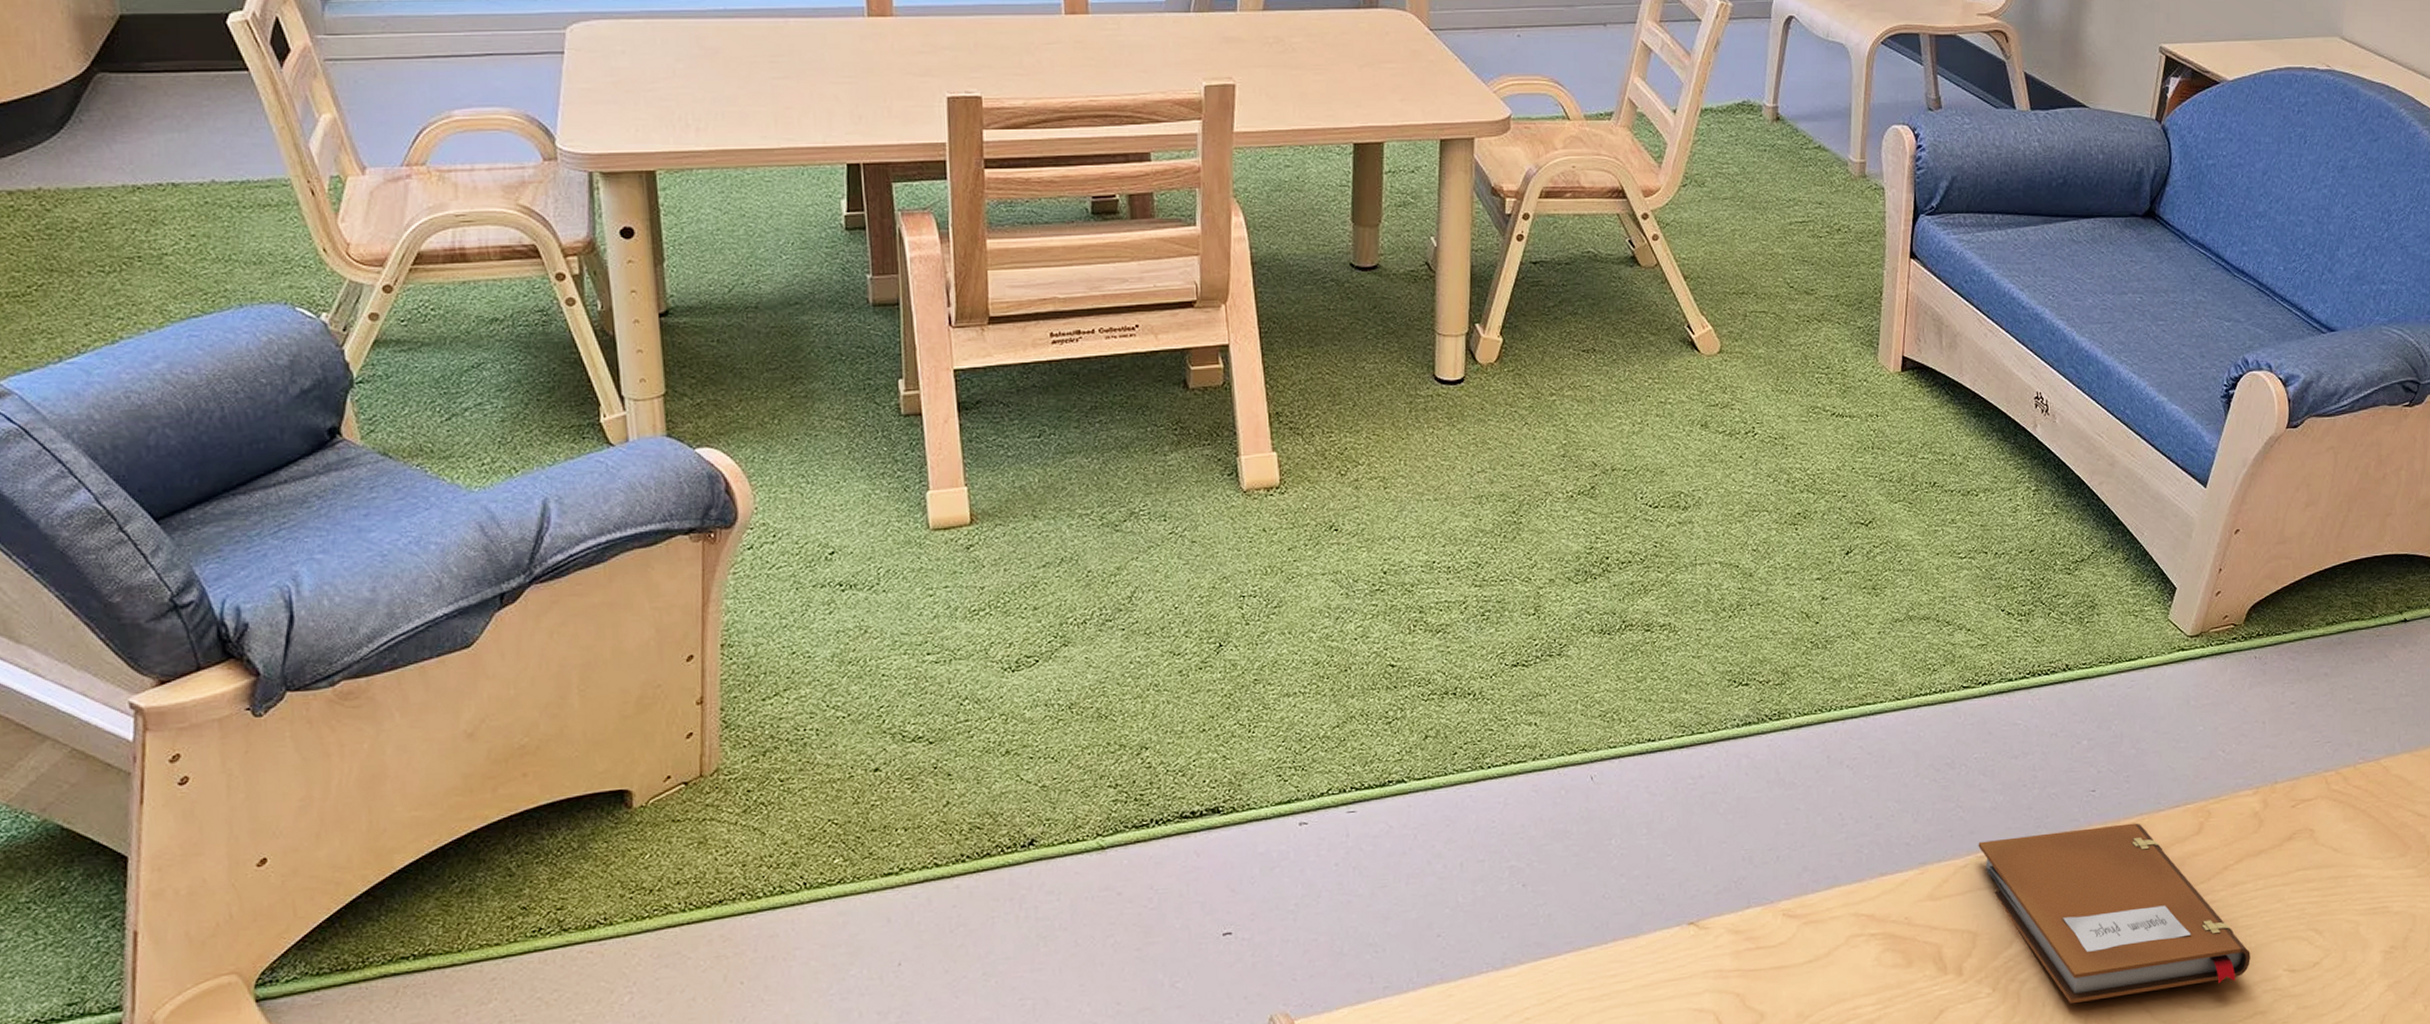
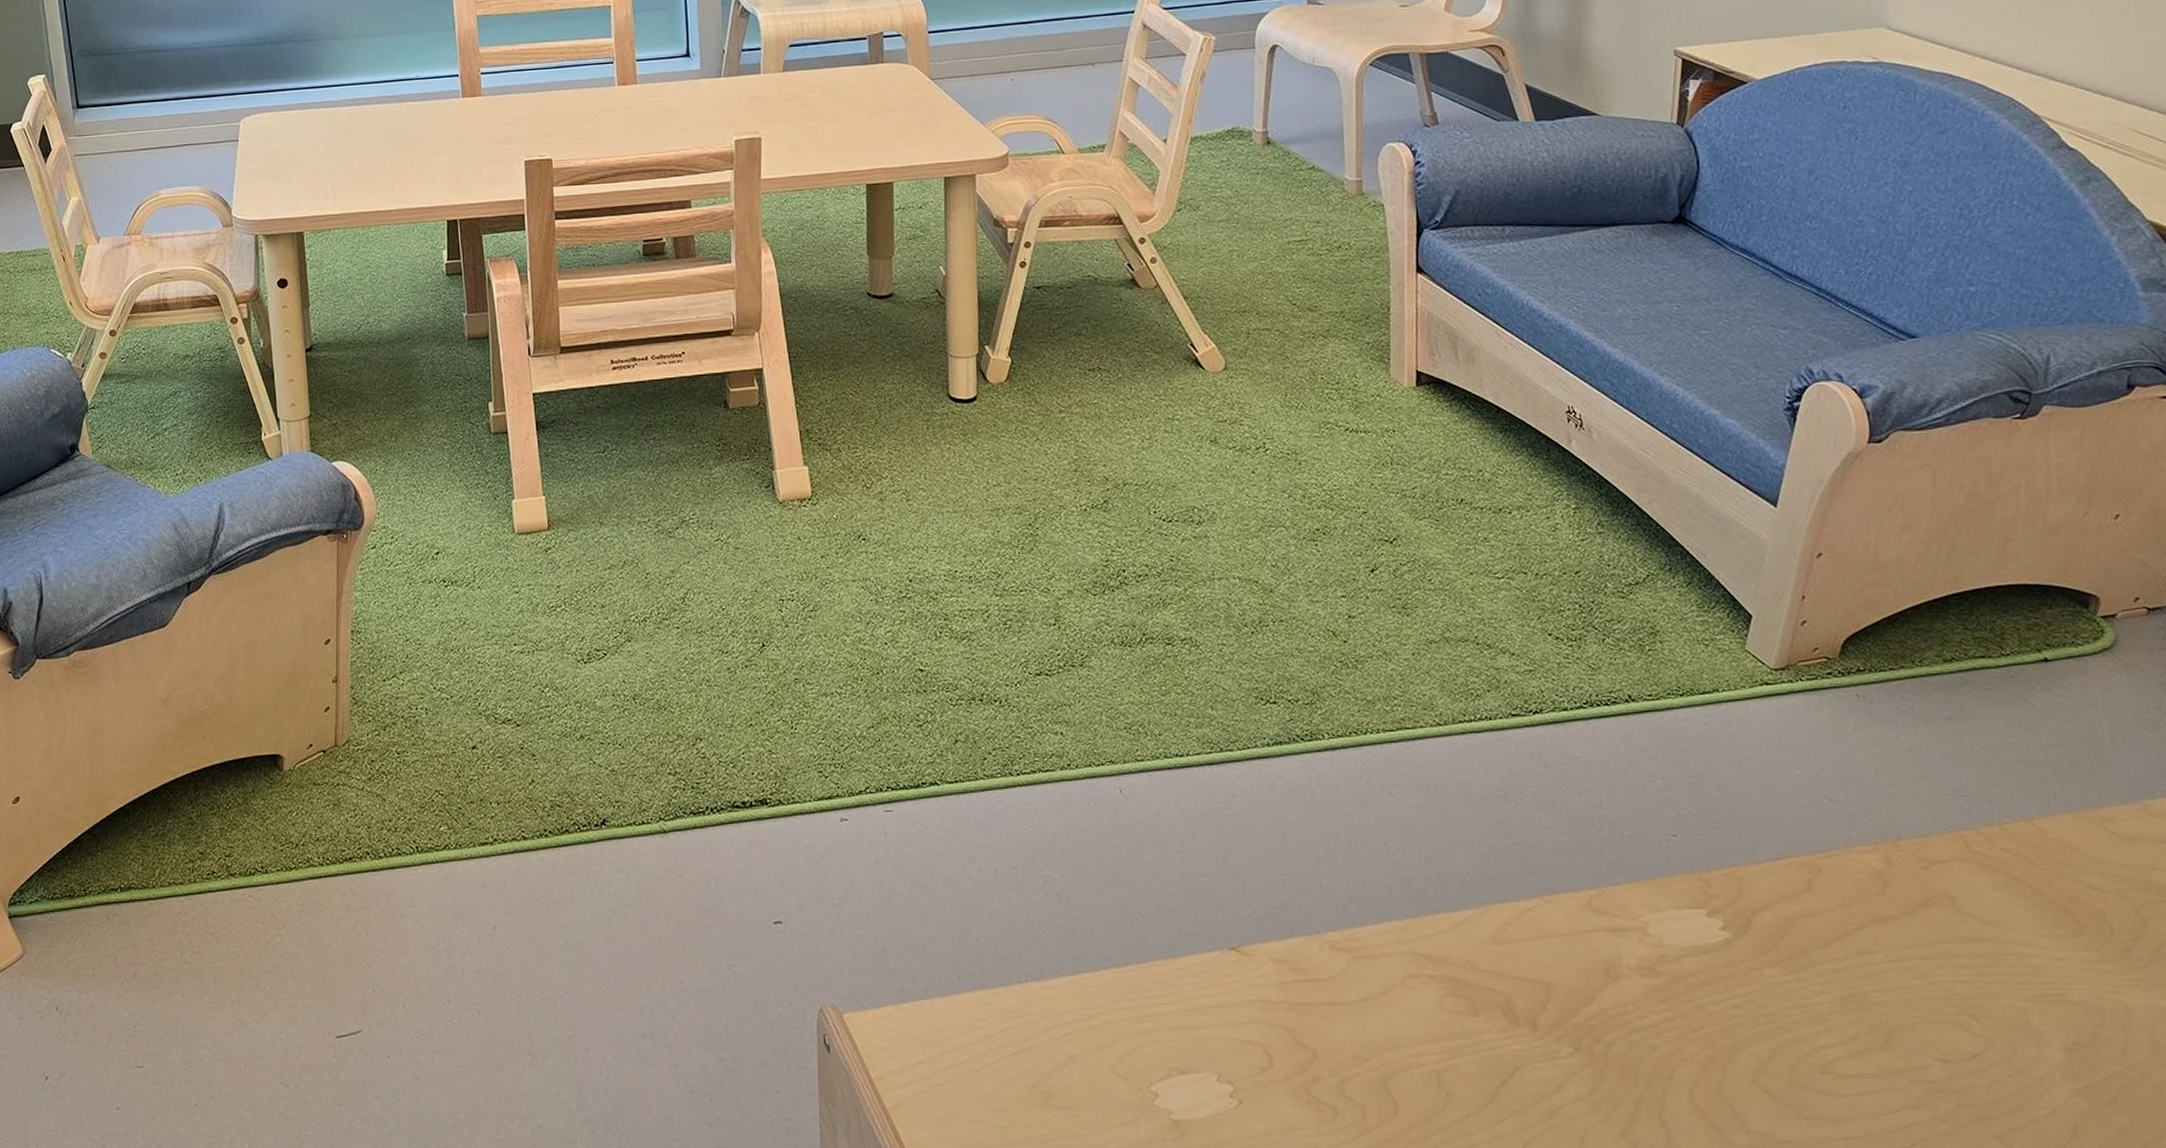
notebook: present [1978,823,2250,1004] -> none [1543,874,1890,1075]

